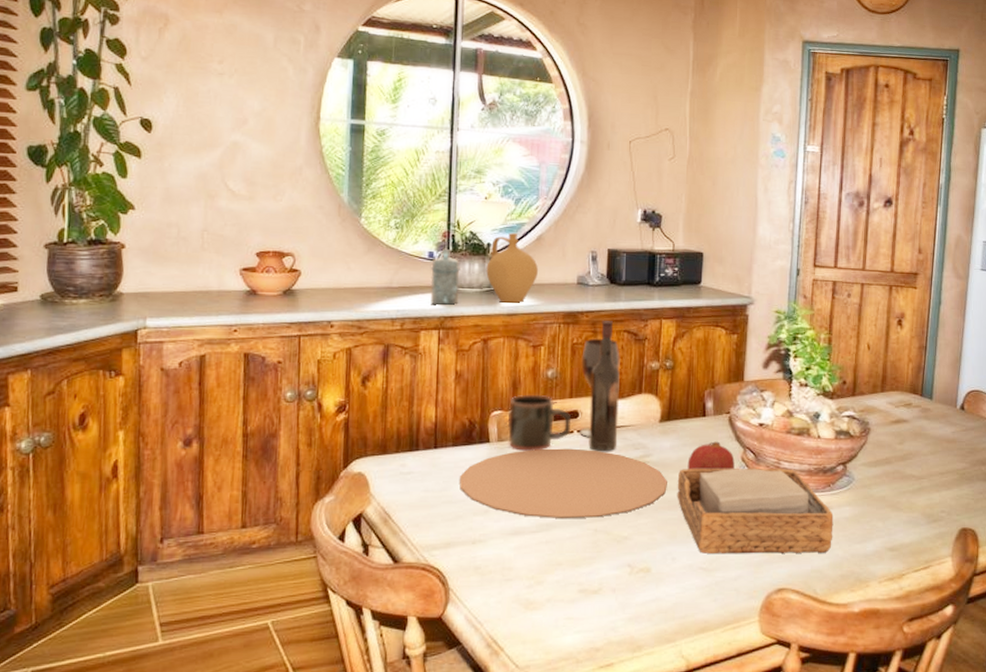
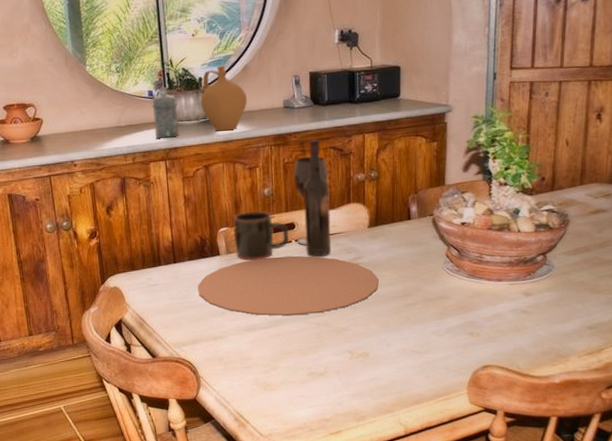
napkin holder: present [677,469,834,554] -> none [388,261,535,339]
fruit: present [687,441,735,470] -> none [396,241,440,268]

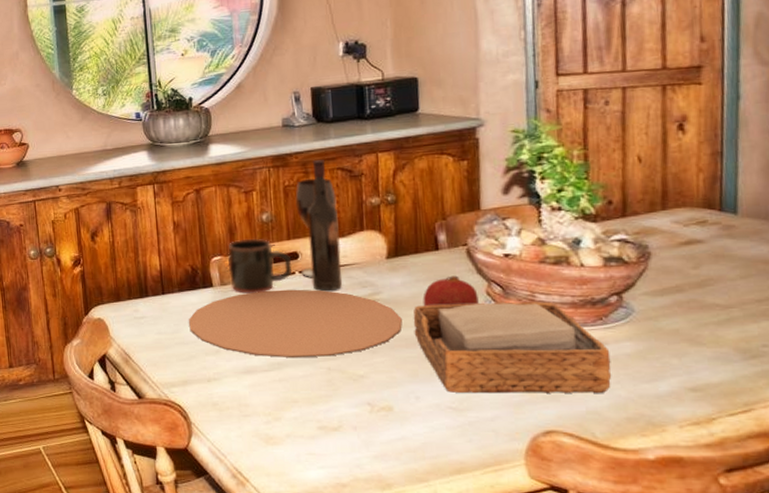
canister: present [151,86,180,139] -> none [138,108,169,162]
ceramic jug: present [200,66,247,132] -> none [190,85,241,154]
napkin holder: none [388,261,535,339] -> present [413,301,612,394]
fruit: none [396,241,440,268] -> present [423,275,479,307]

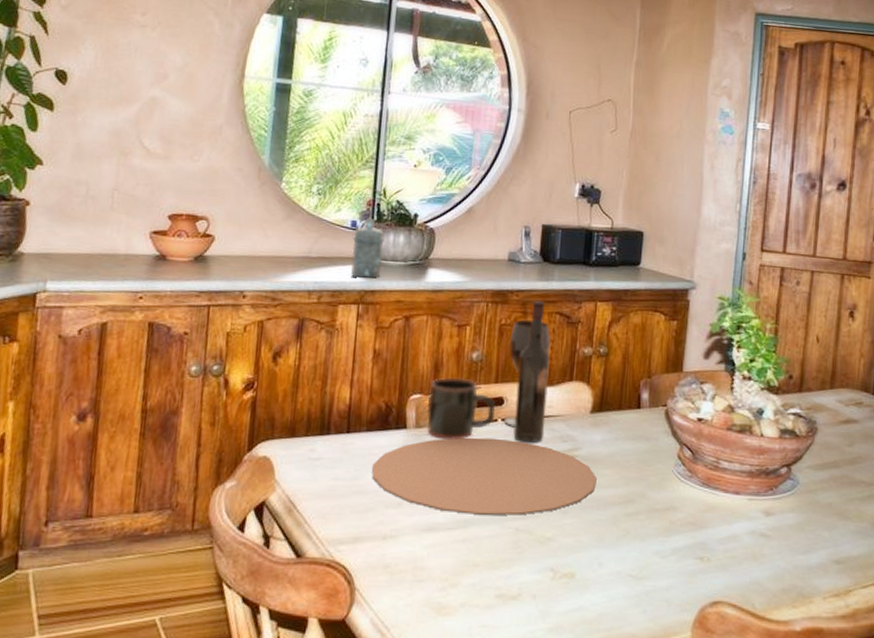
canister: none [138,108,169,162] -> present [351,217,384,280]
napkin holder: present [413,301,612,394] -> none [606,465,776,563]
fruit: present [423,275,479,307] -> none [619,436,670,468]

